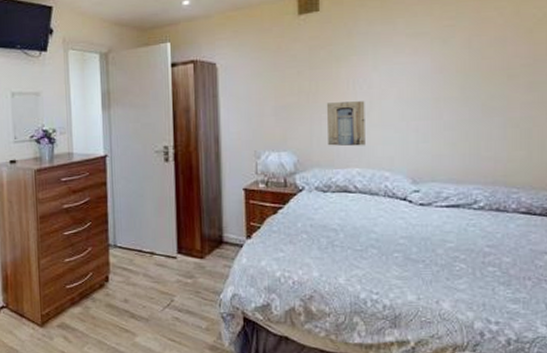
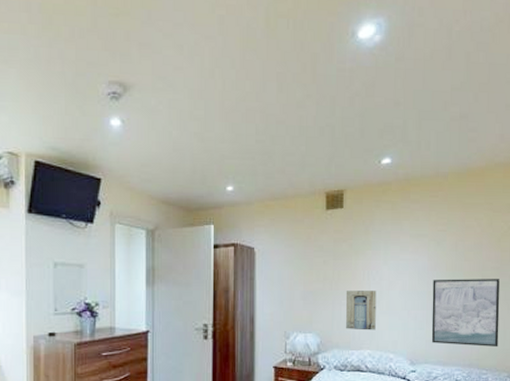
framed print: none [438,78,534,161] -> present [431,279,500,348]

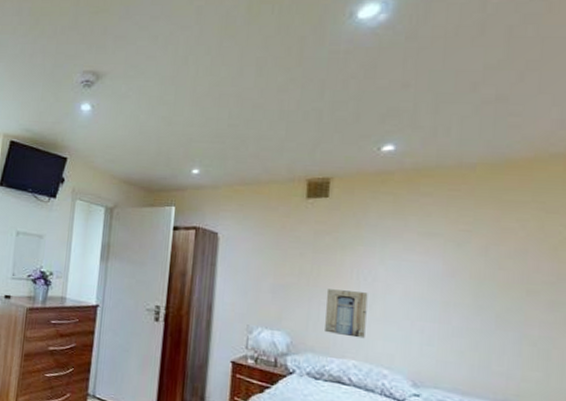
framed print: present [431,279,500,348] -> none [444,288,556,385]

